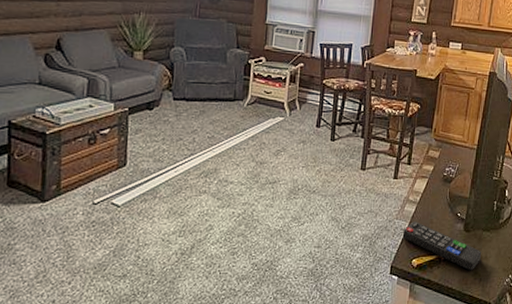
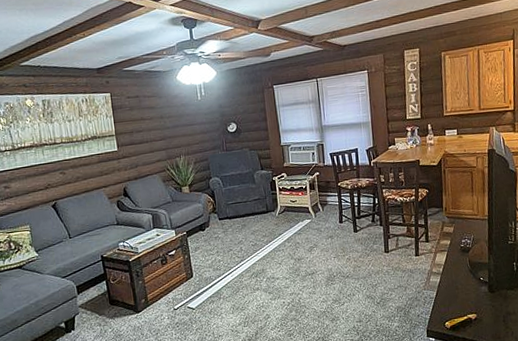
remote control: present [402,222,482,271] -> none [432,290,510,326]

